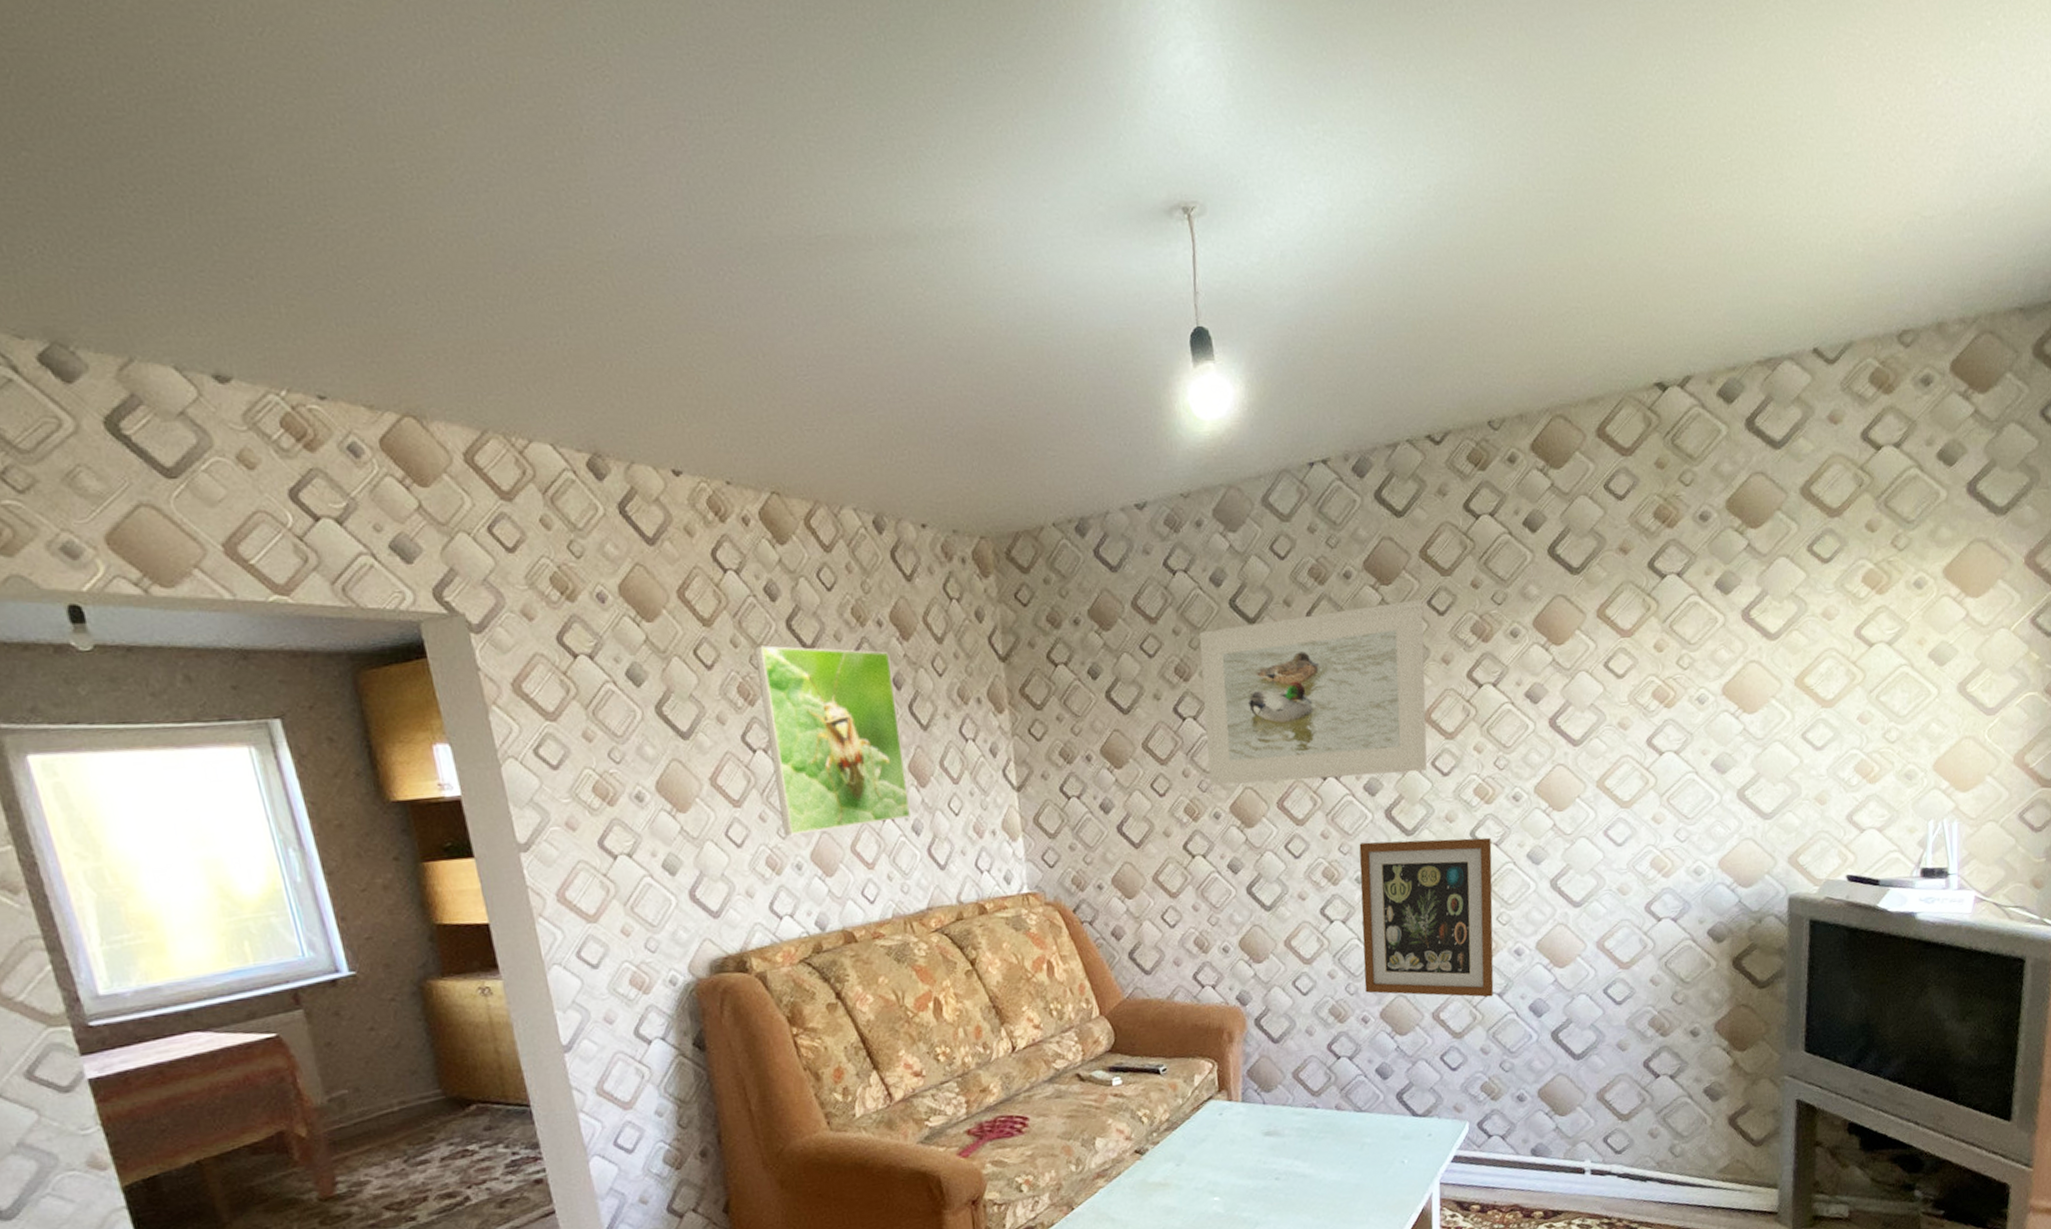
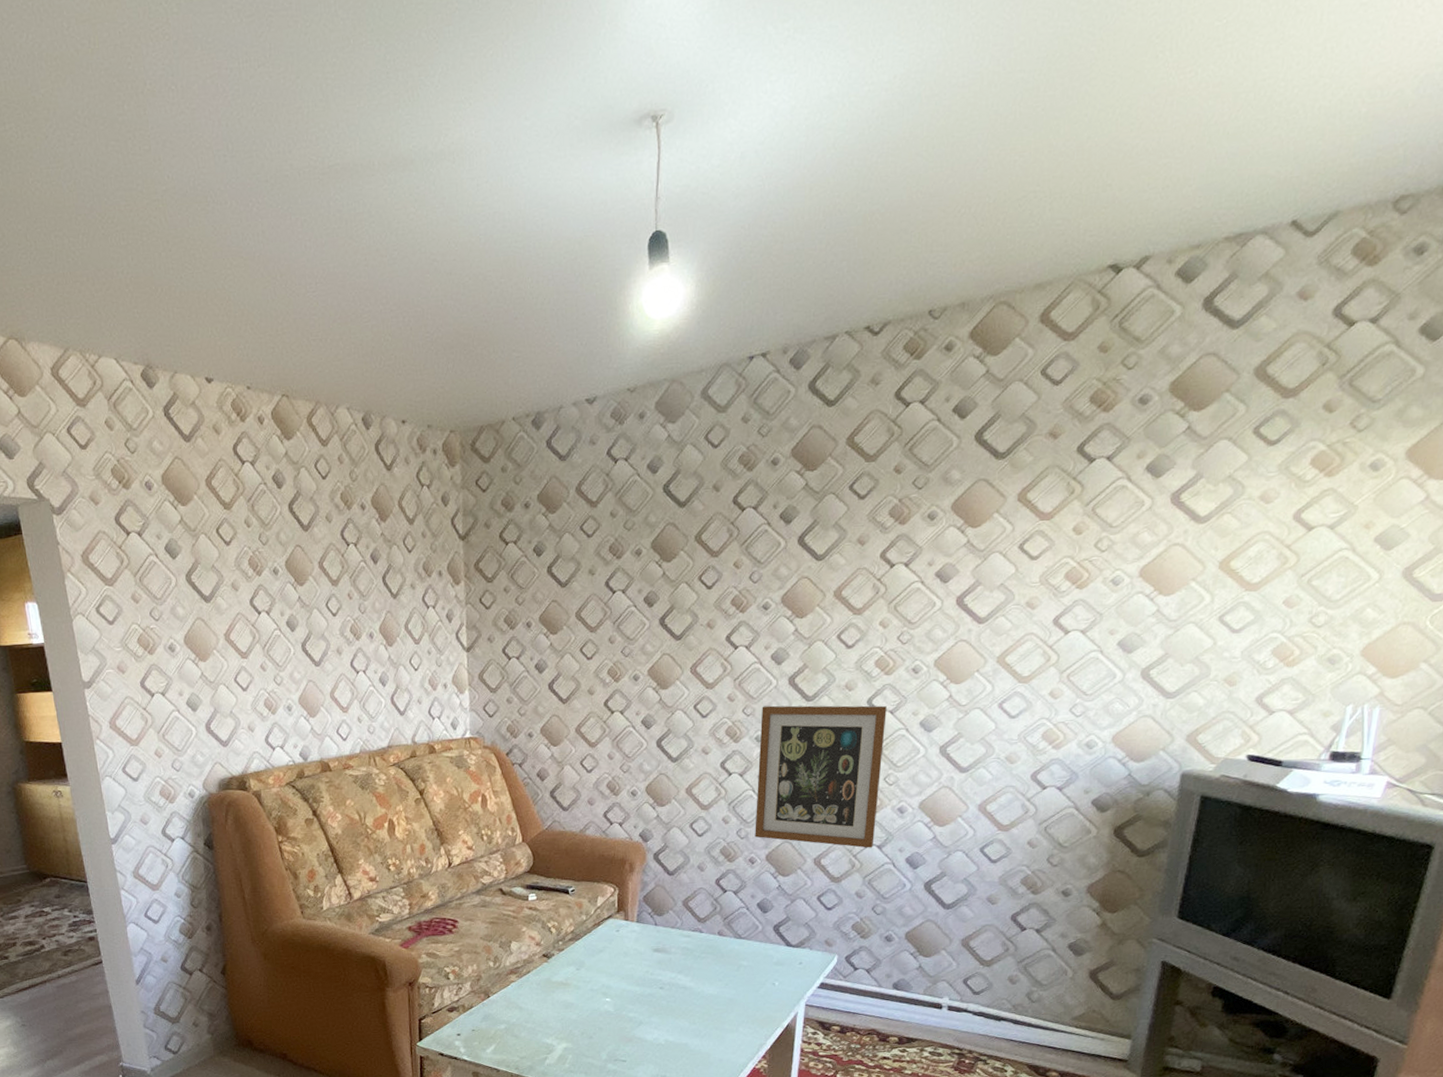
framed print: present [753,645,910,836] -> none [262,525,379,683]
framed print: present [1199,600,1428,786] -> none [632,484,845,652]

